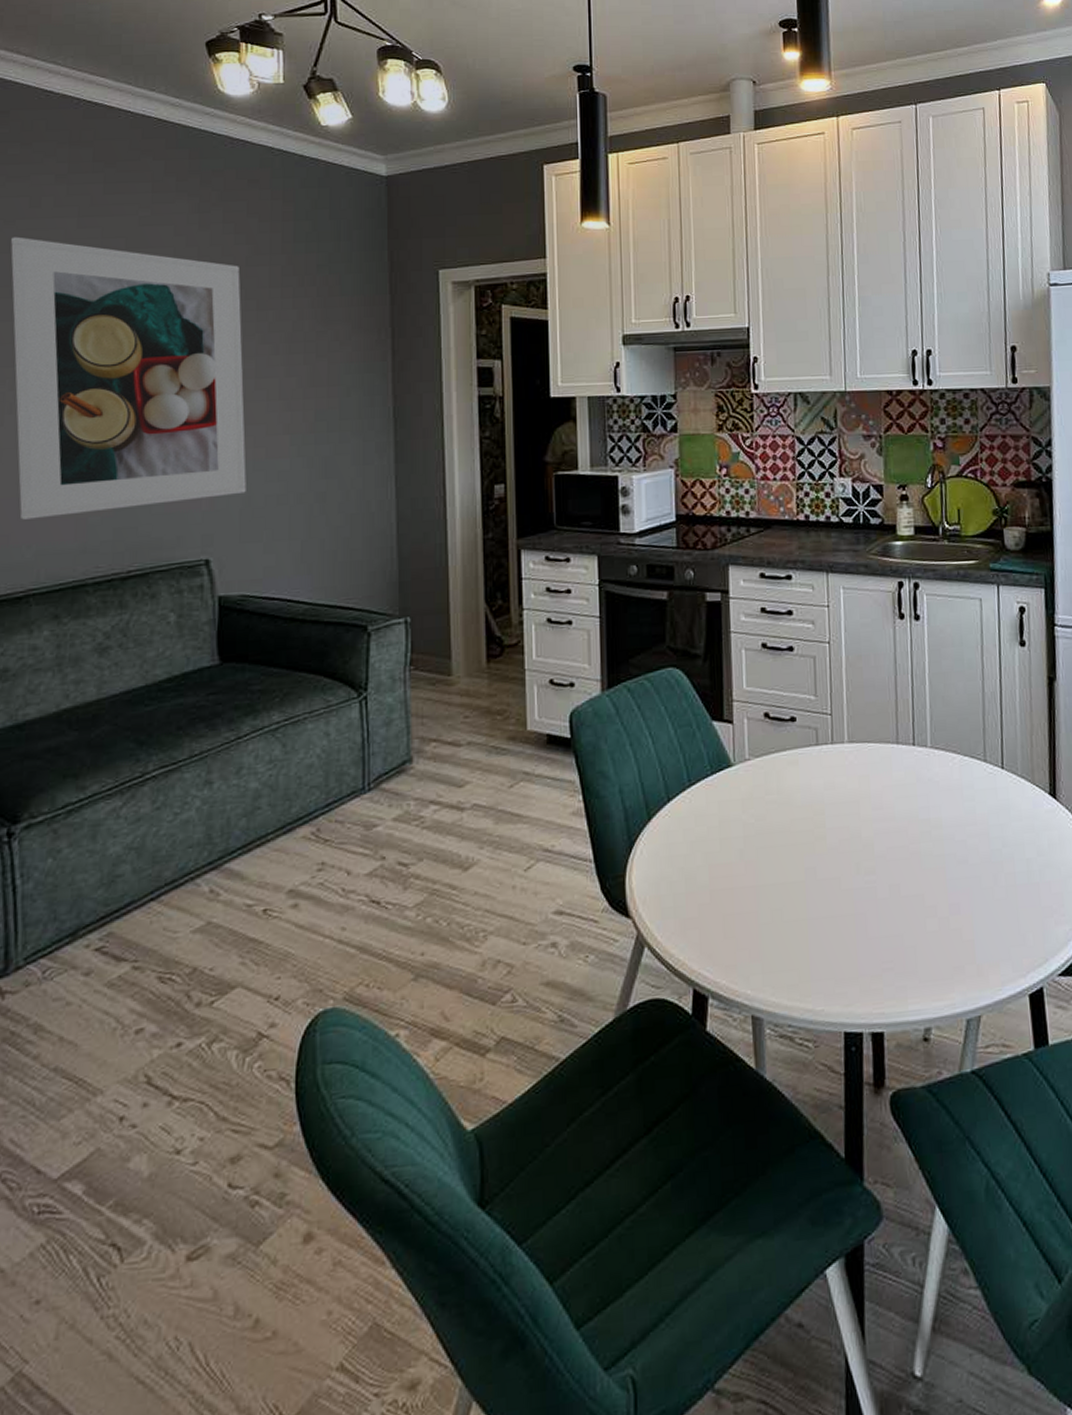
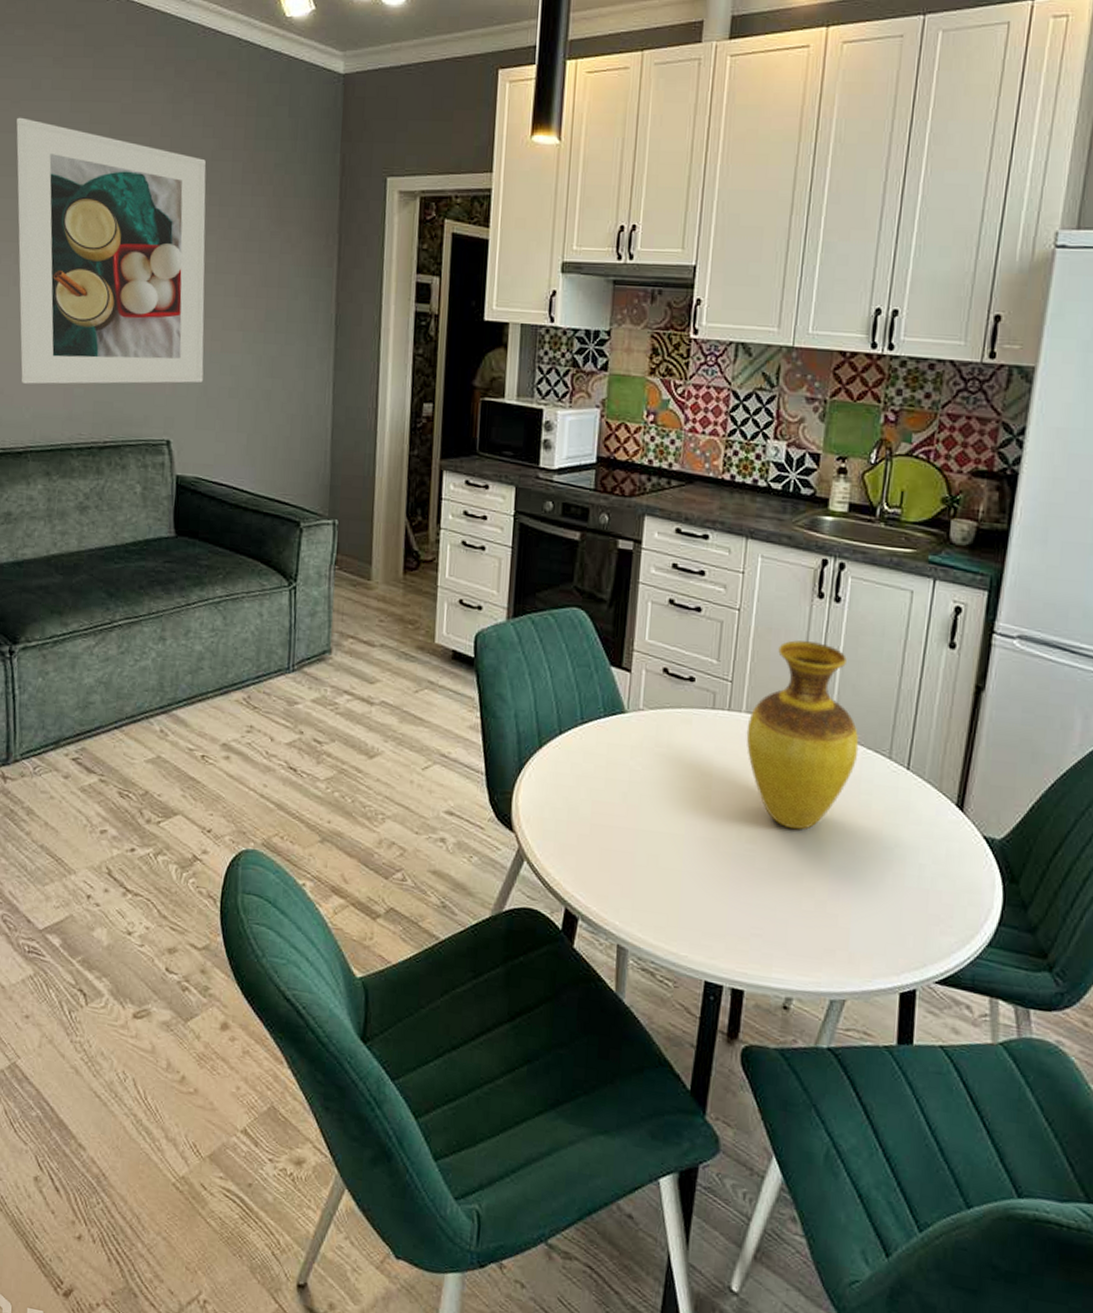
vase: none [851,660,957,851] -> present [746,640,859,830]

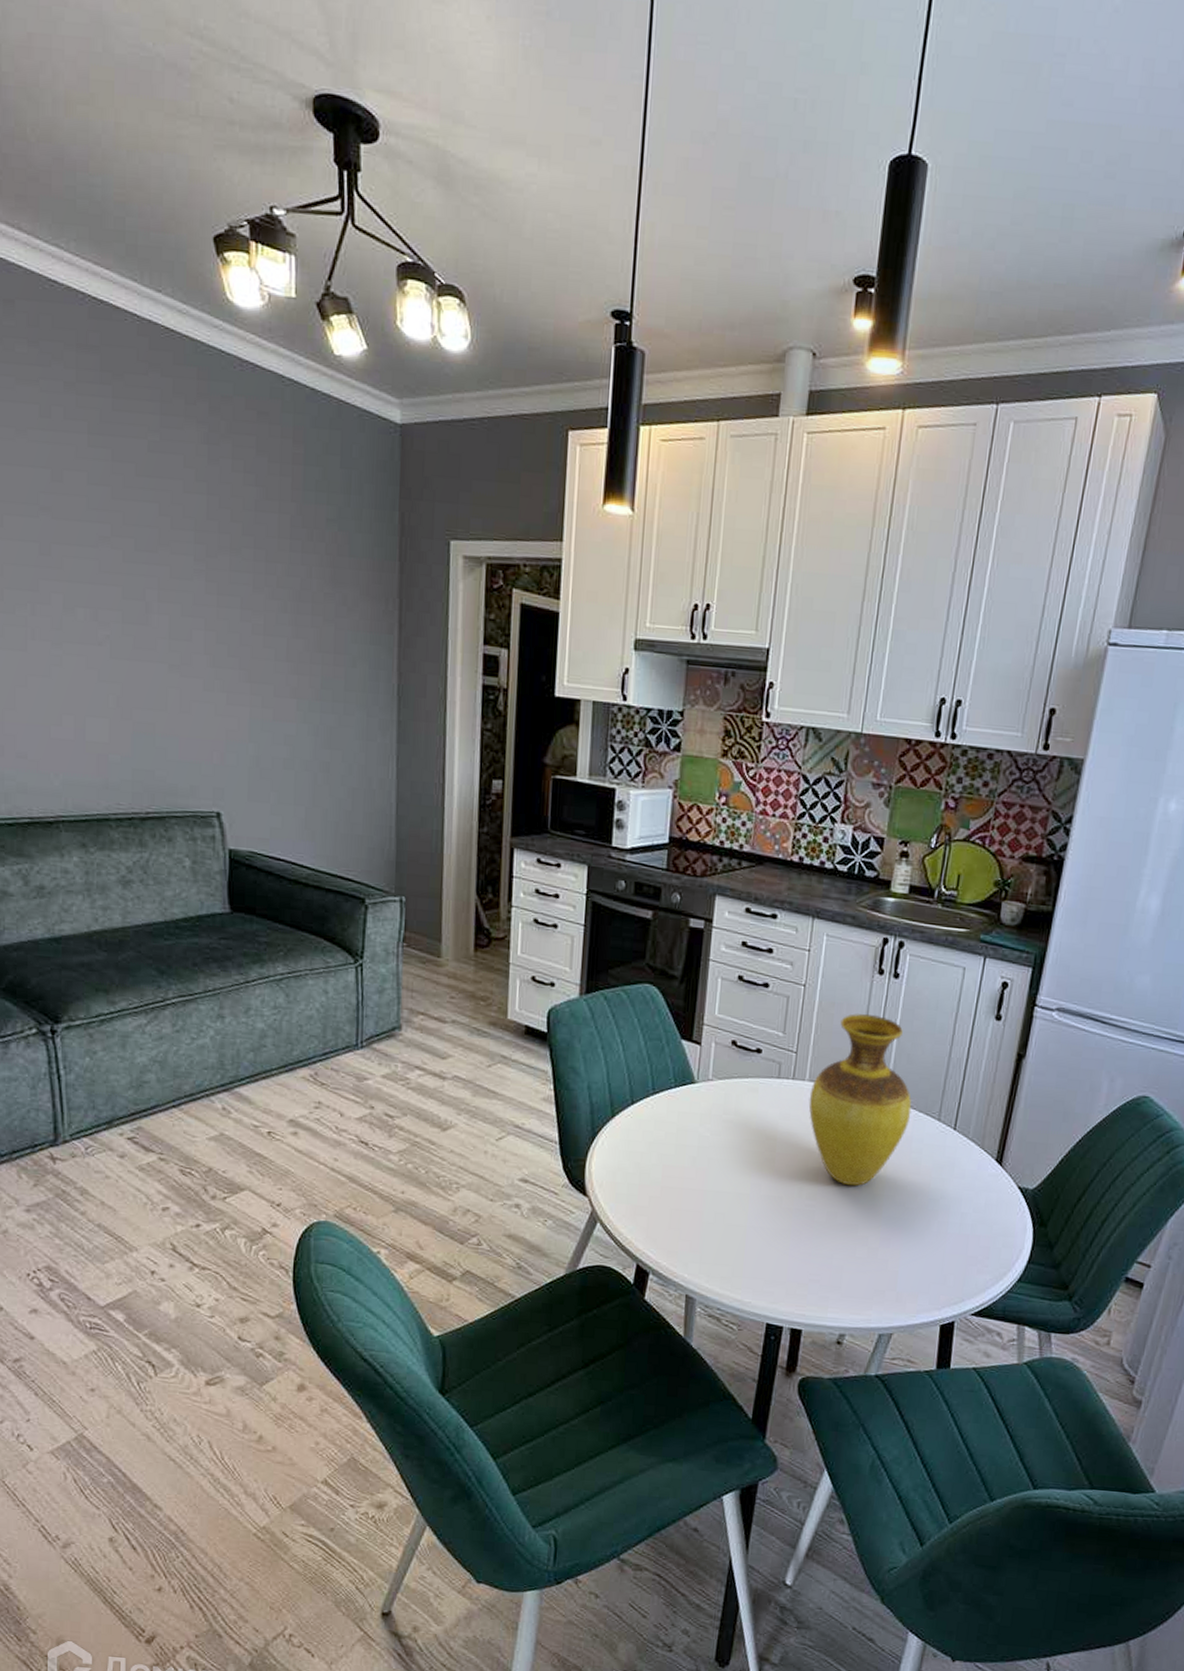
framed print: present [16,117,206,384] -> none [24,448,255,753]

